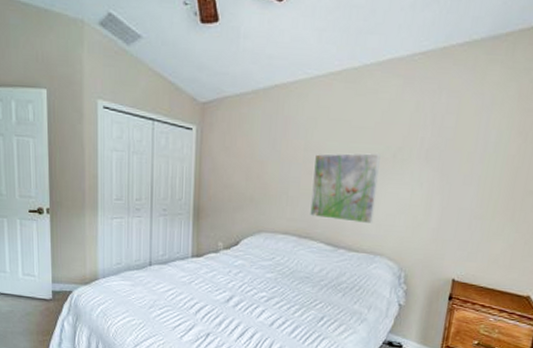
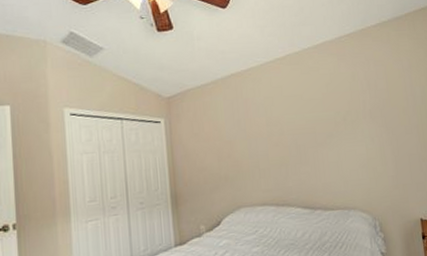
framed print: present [310,152,381,225] -> none [278,118,341,184]

